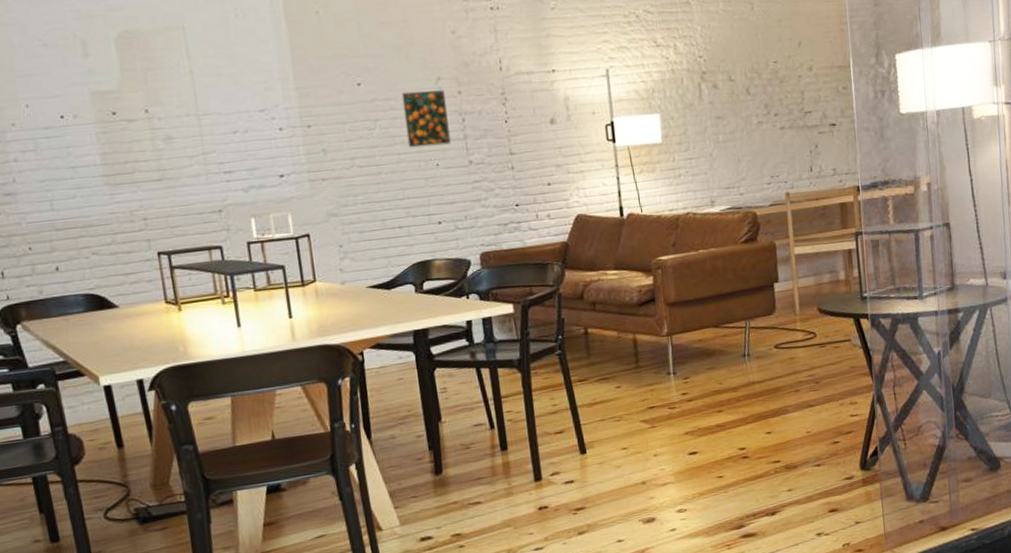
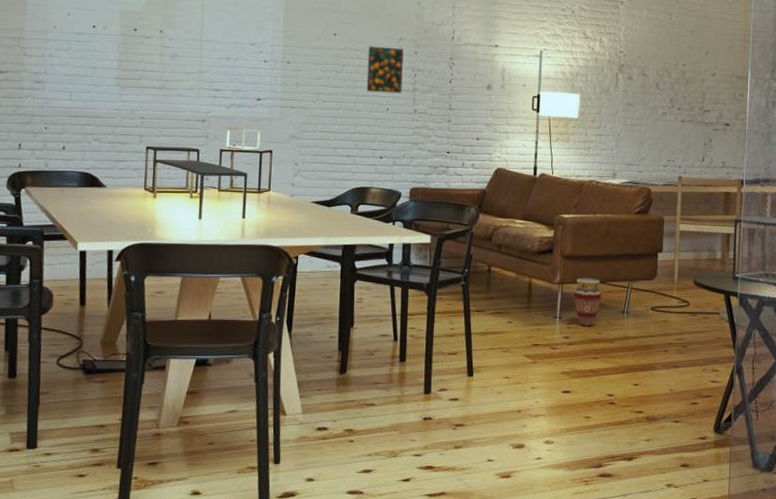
vase: none [685,323,718,379] -> present [574,277,602,326]

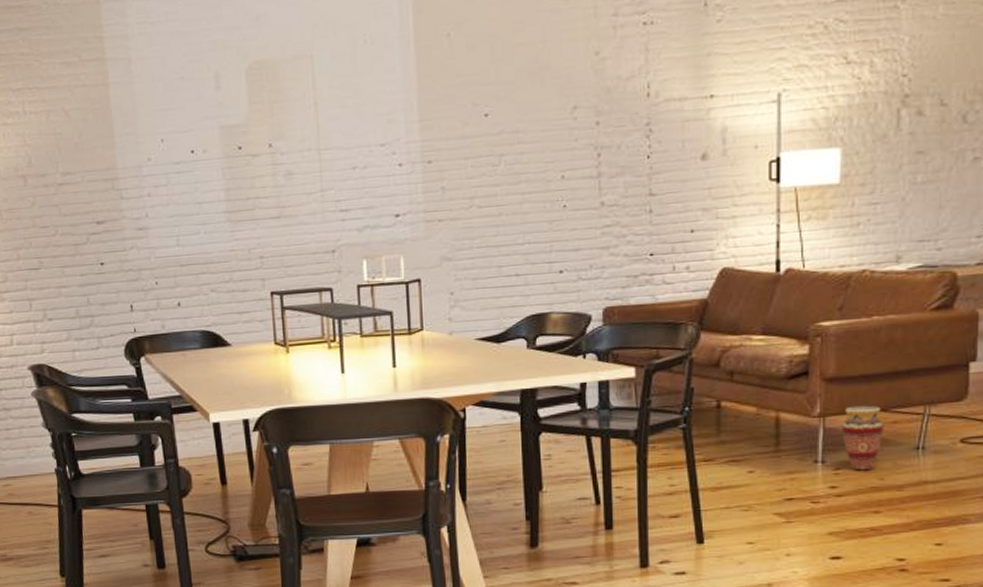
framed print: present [366,46,404,94] -> none [532,120,583,187]

